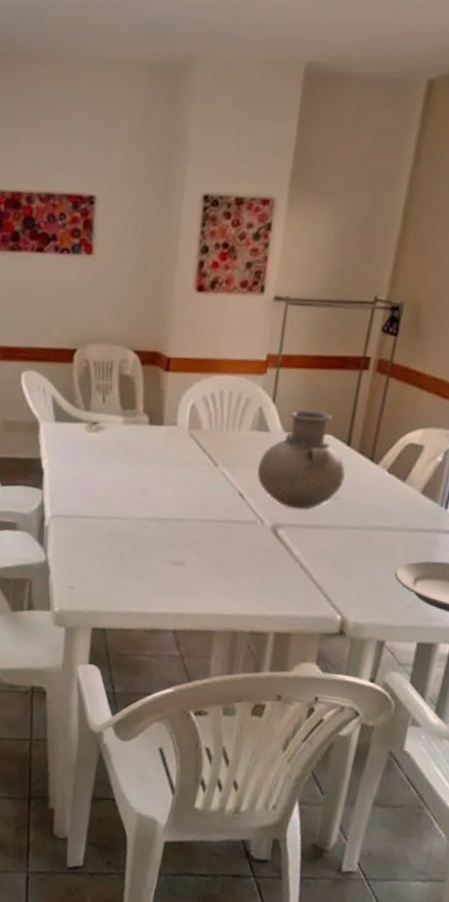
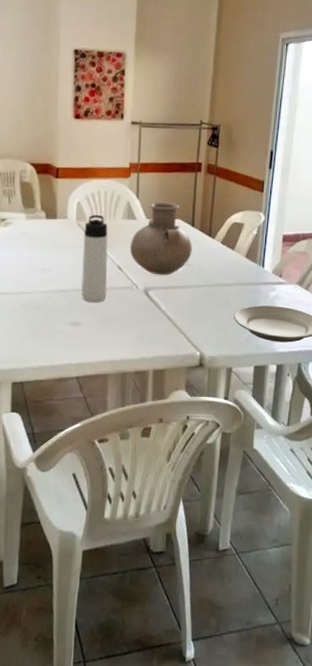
thermos bottle: none [187,422,230,539] -> present [81,214,108,303]

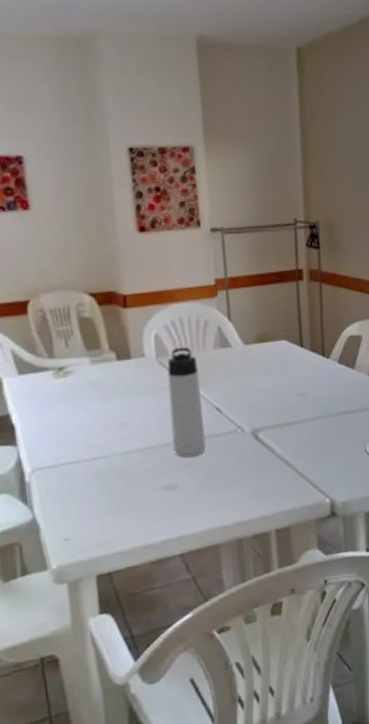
vase: present [129,202,192,275] -> none [227,321,305,412]

